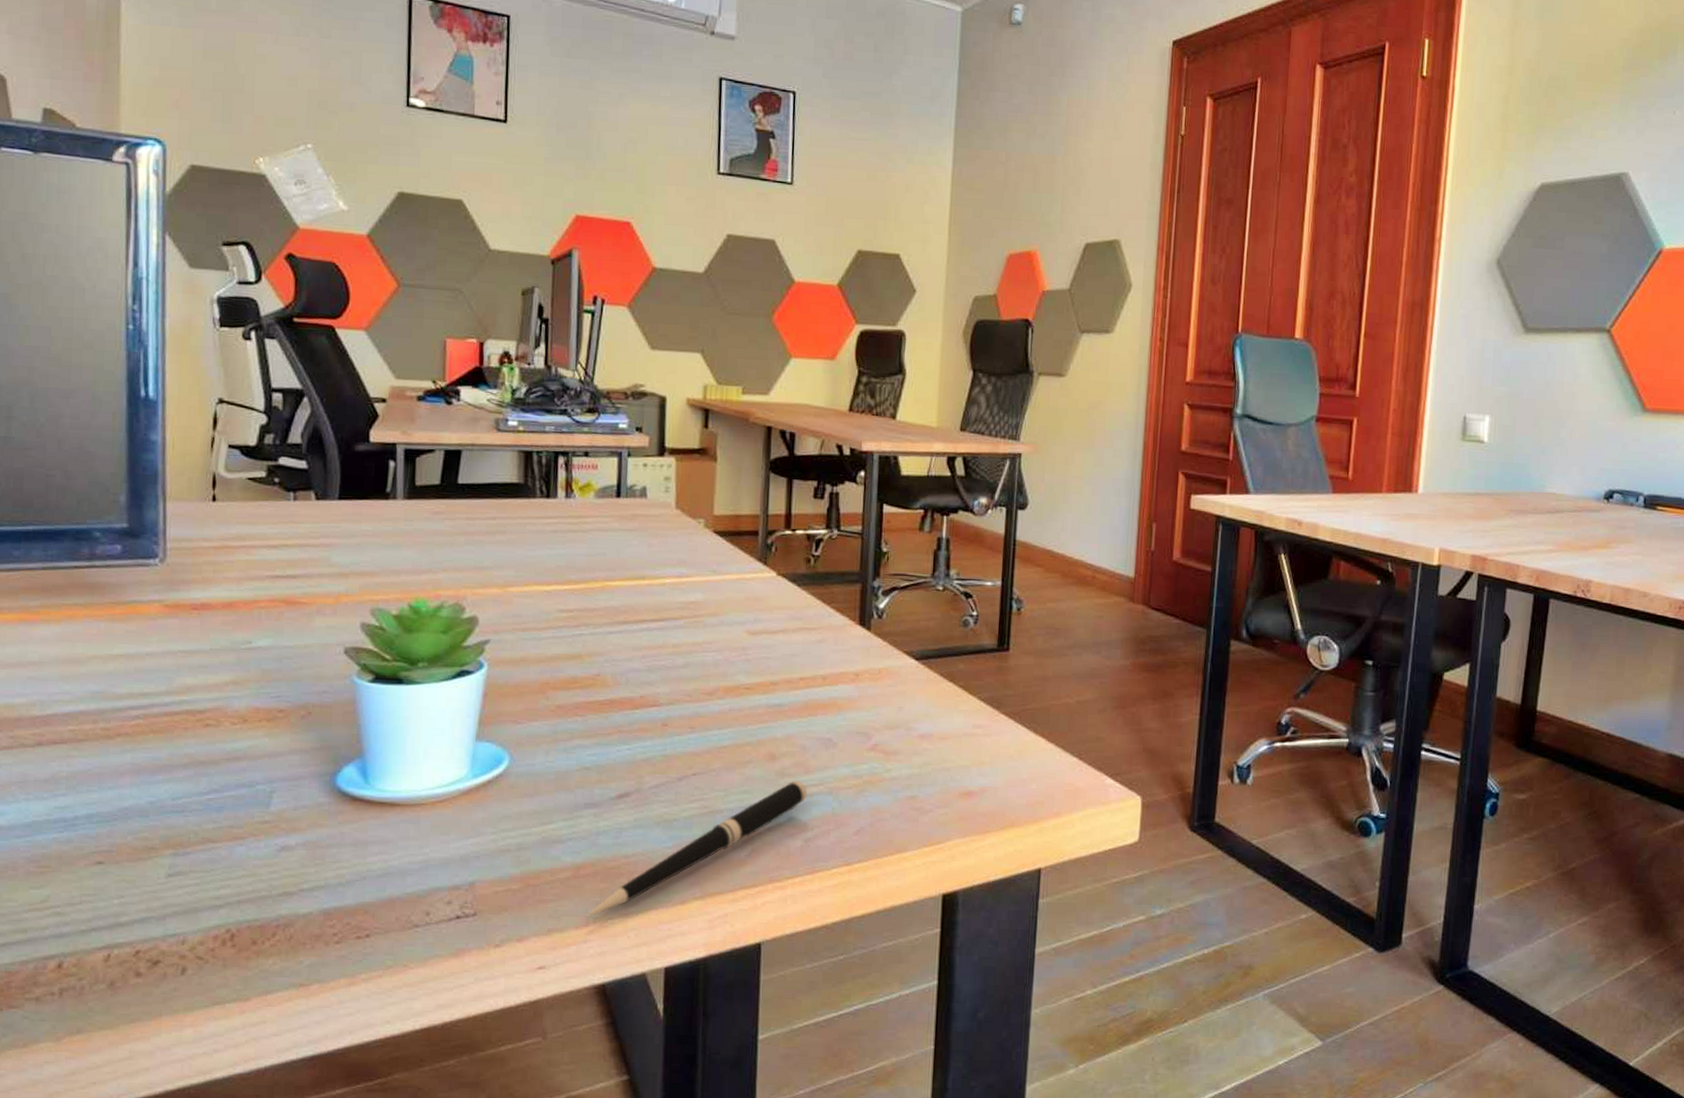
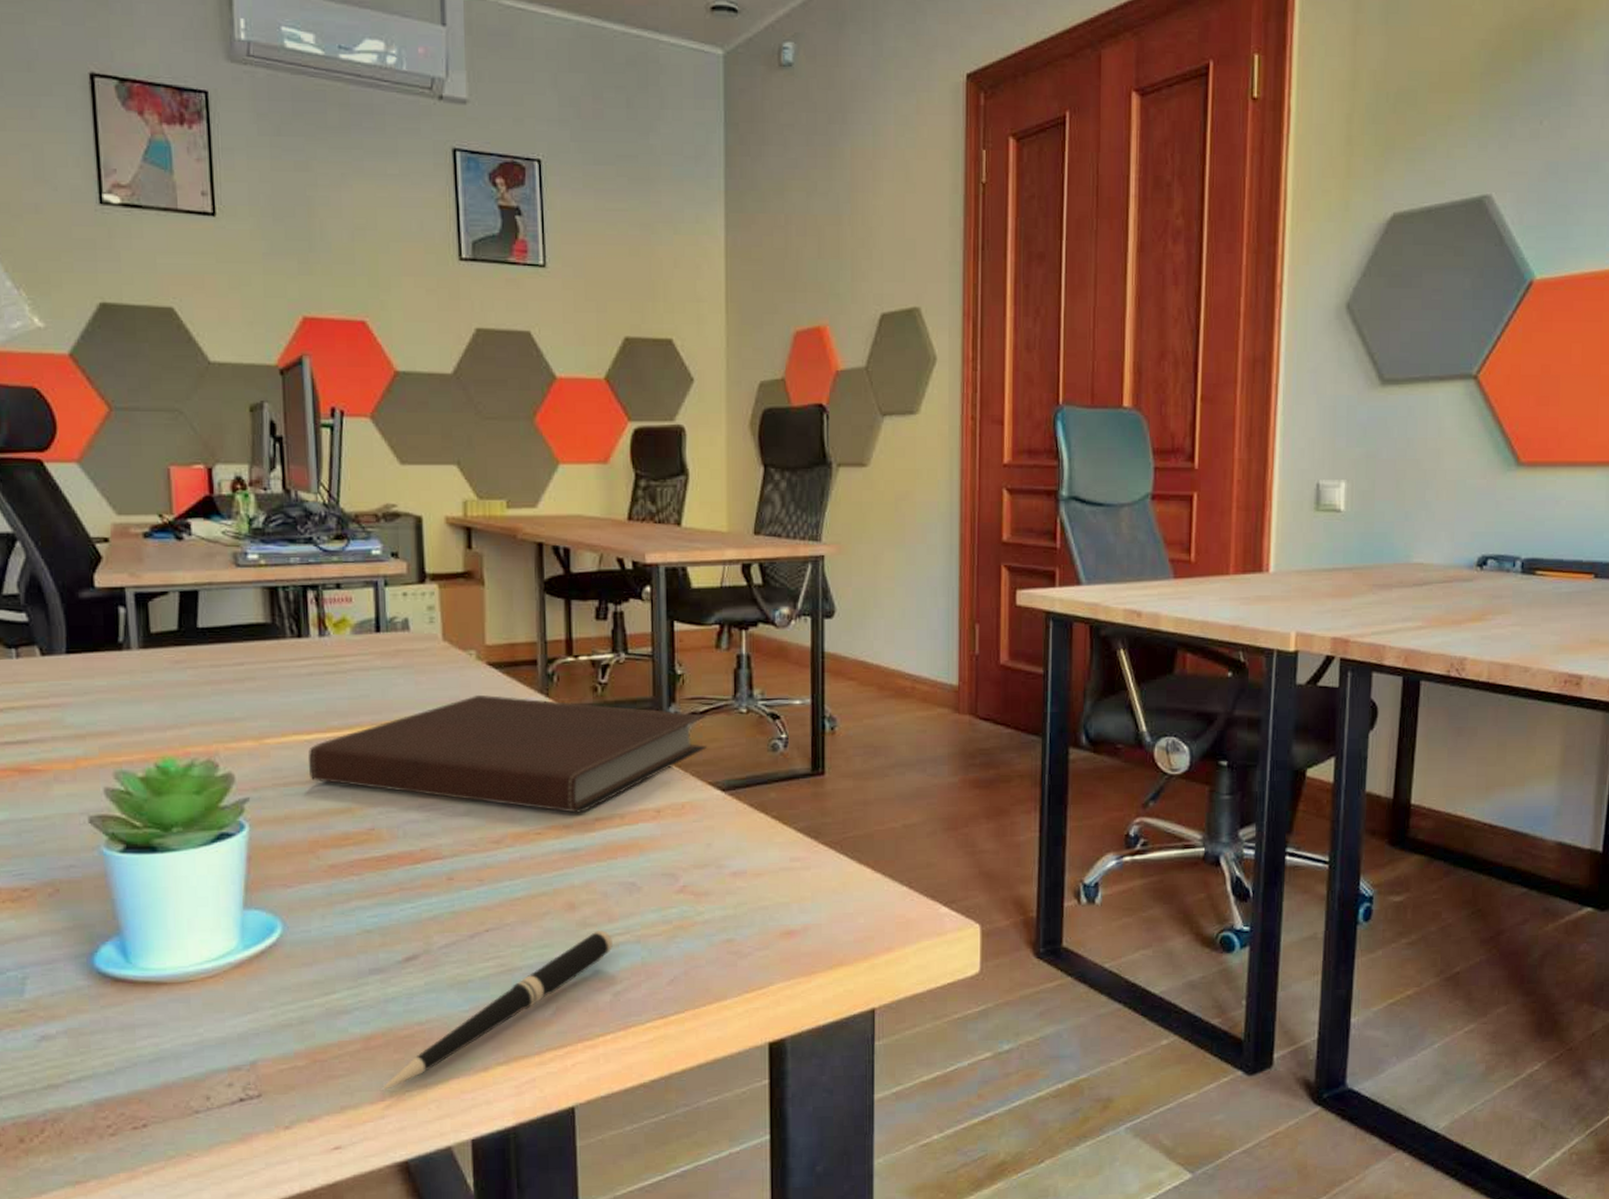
notebook: none [546,559,907,672] -> present [309,694,708,813]

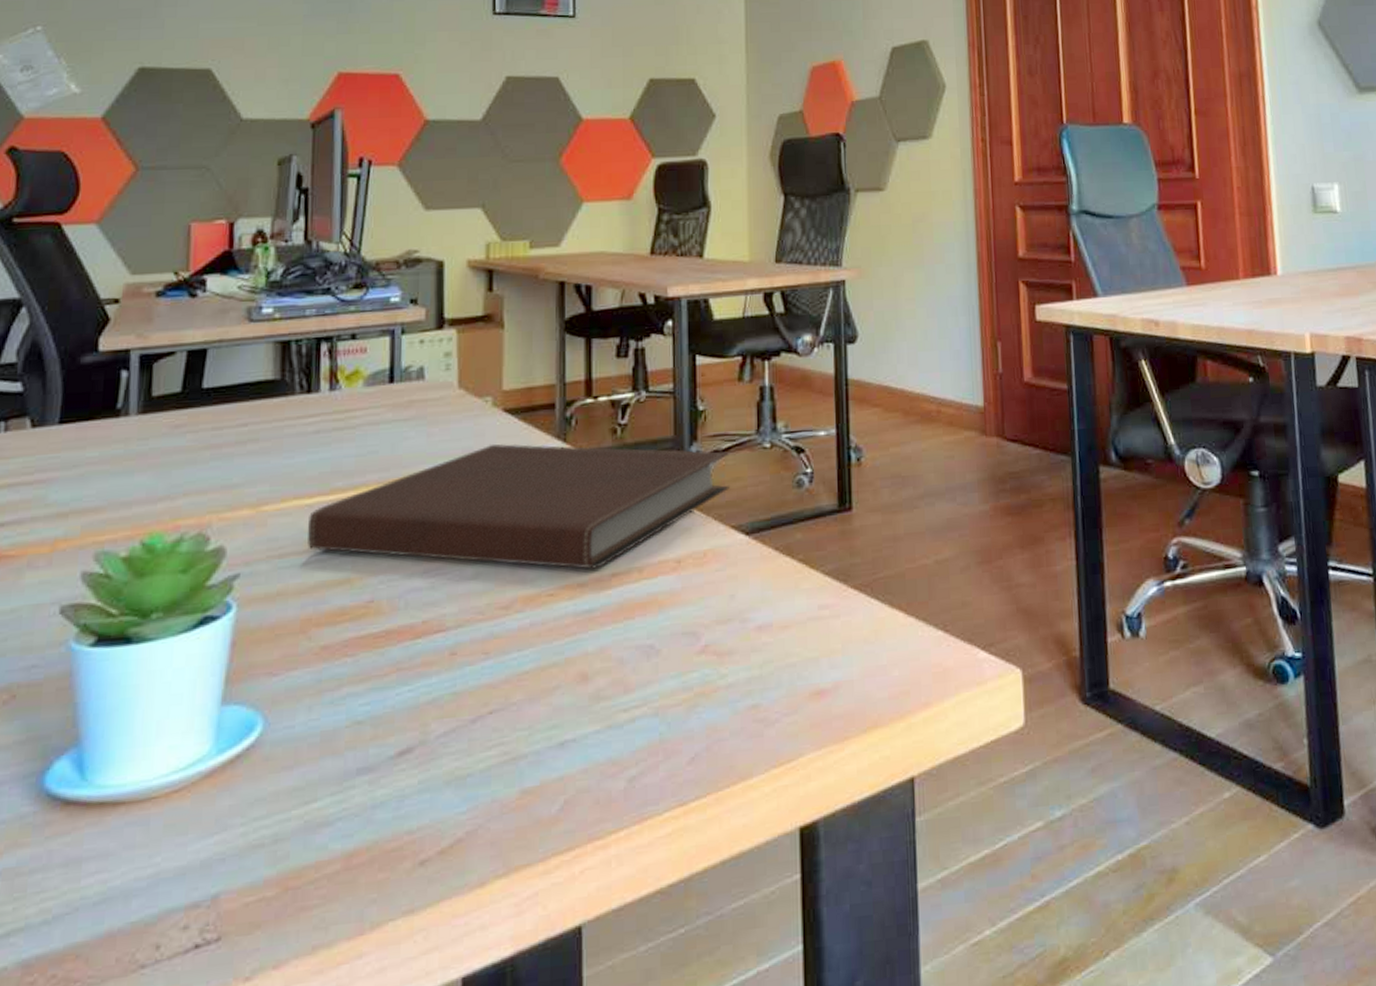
pen: present [381,929,613,1091] -> none [360,702,628,923]

